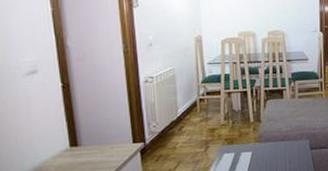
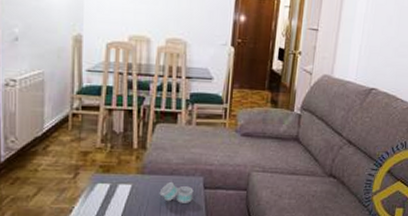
napkin ring: none [275,147,303,163] -> present [159,182,194,203]

